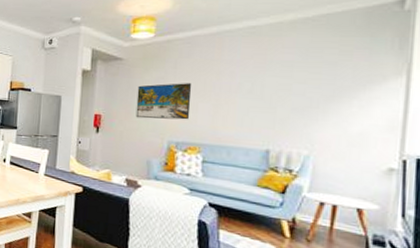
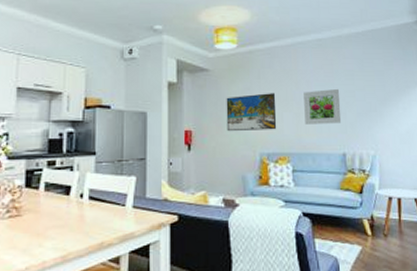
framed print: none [223,80,272,119] -> present [304,88,342,125]

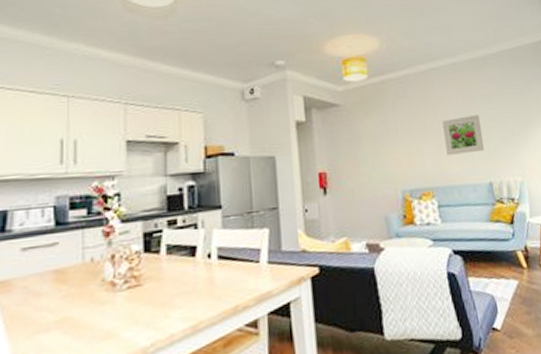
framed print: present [226,93,277,132] -> none [360,124,418,170]

